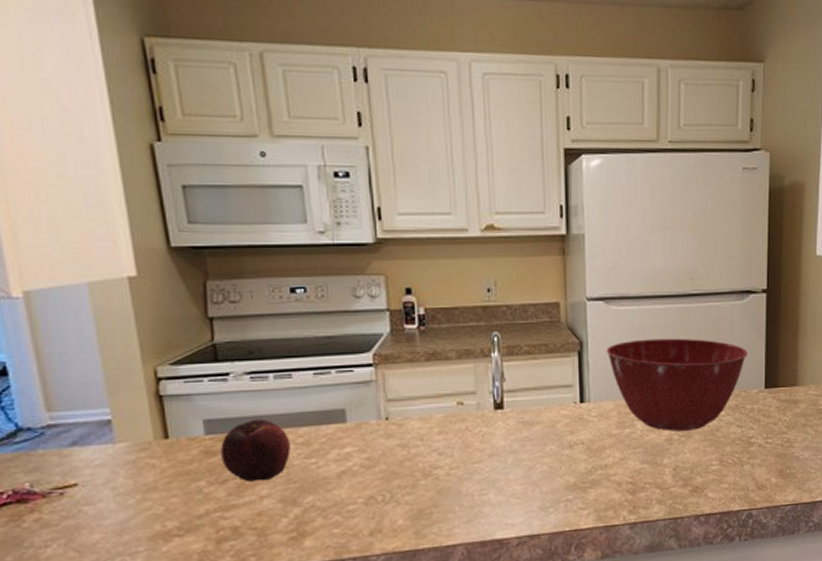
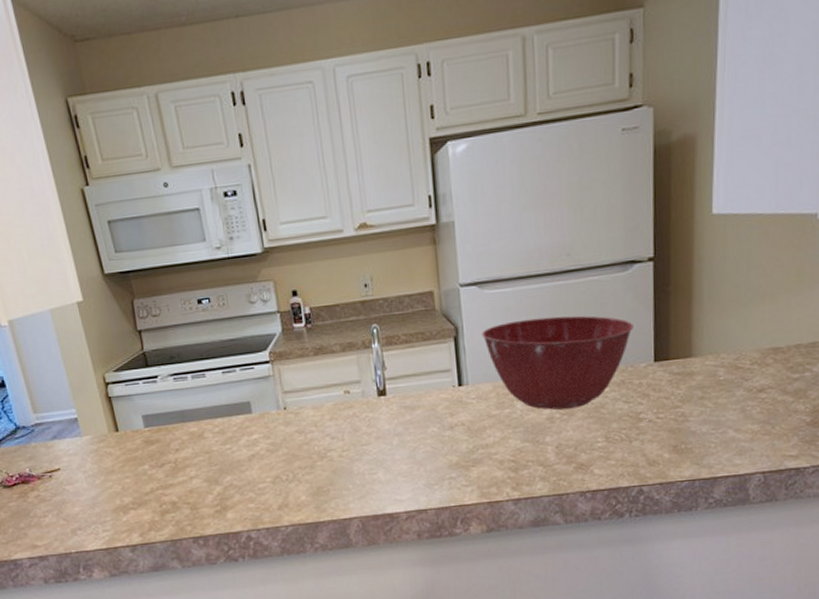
fruit: present [221,419,291,482] -> none [157,412,210,466]

